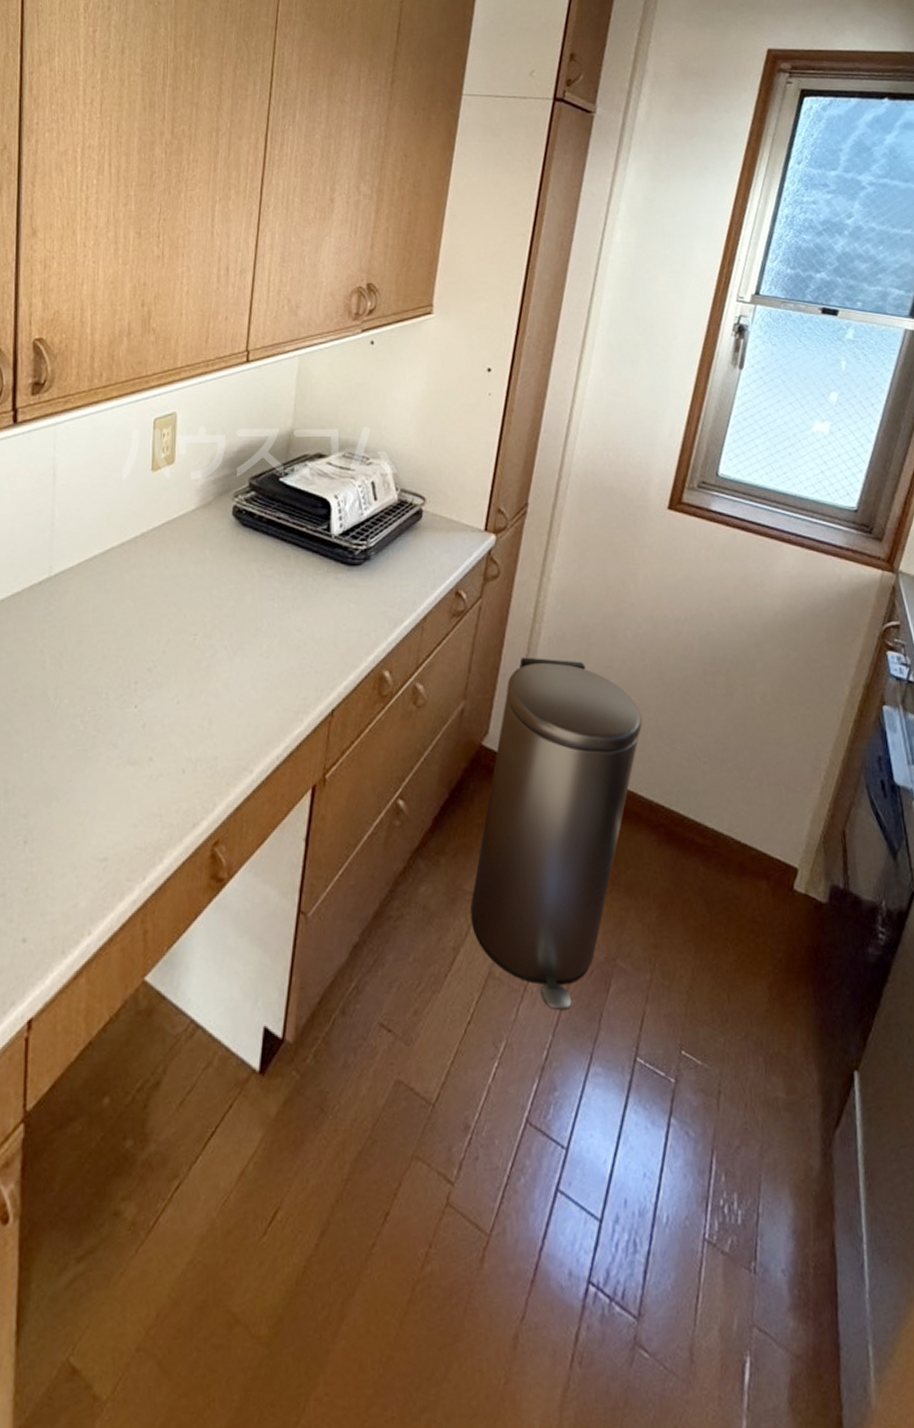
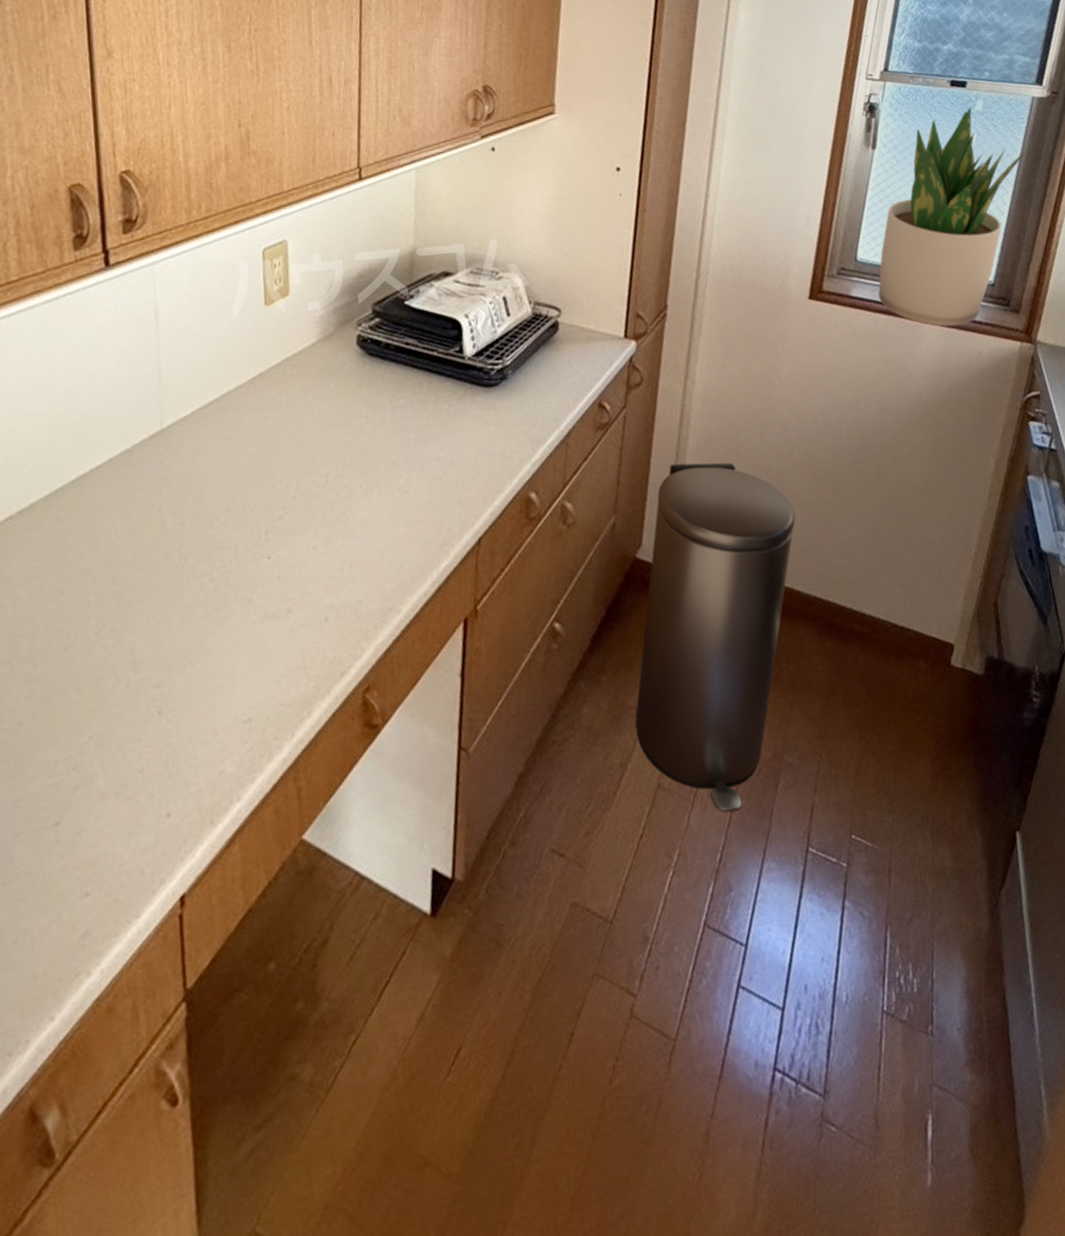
planter: none [738,334,903,549] -> present [878,106,1032,327]

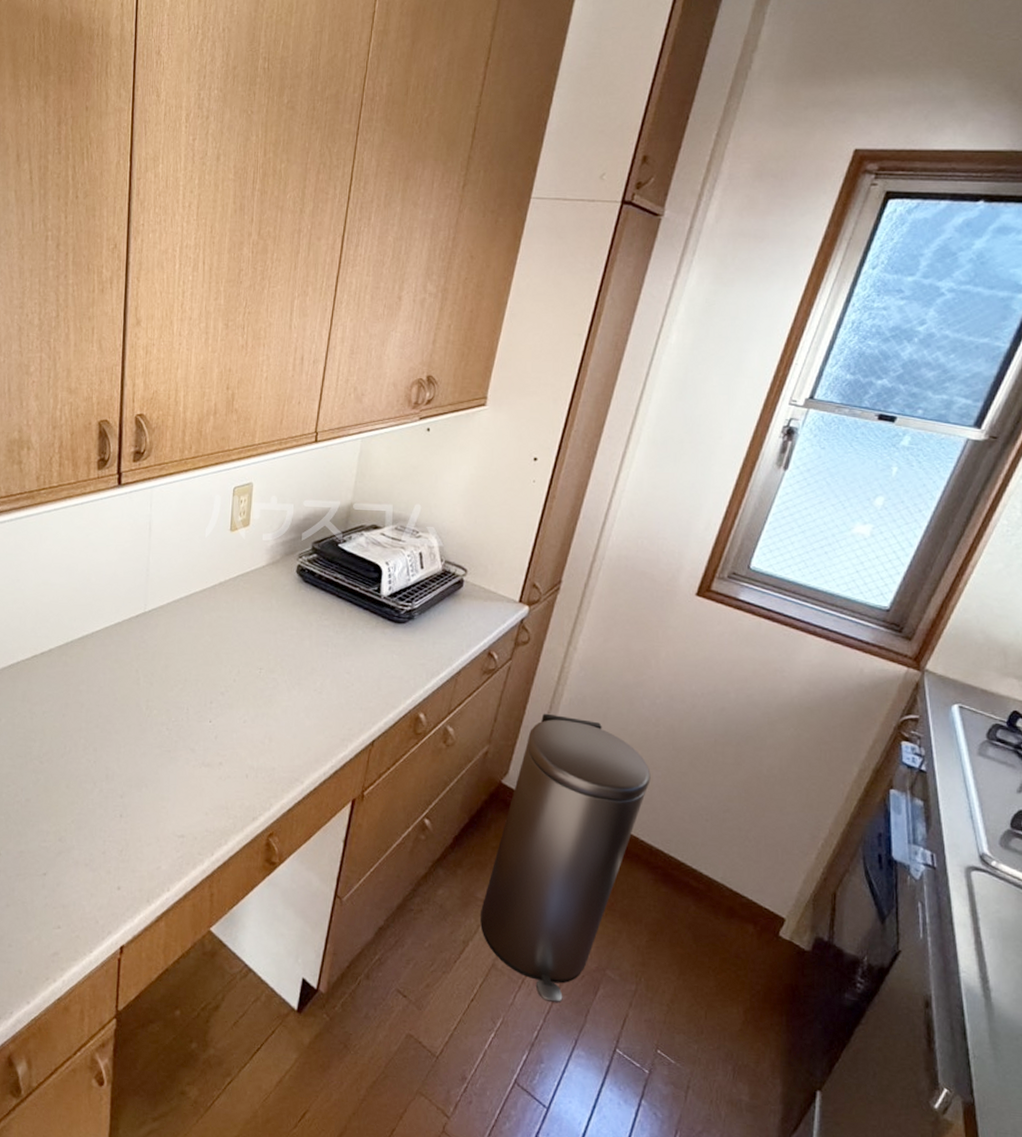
planter: present [878,106,1032,327] -> none [766,441,957,643]

